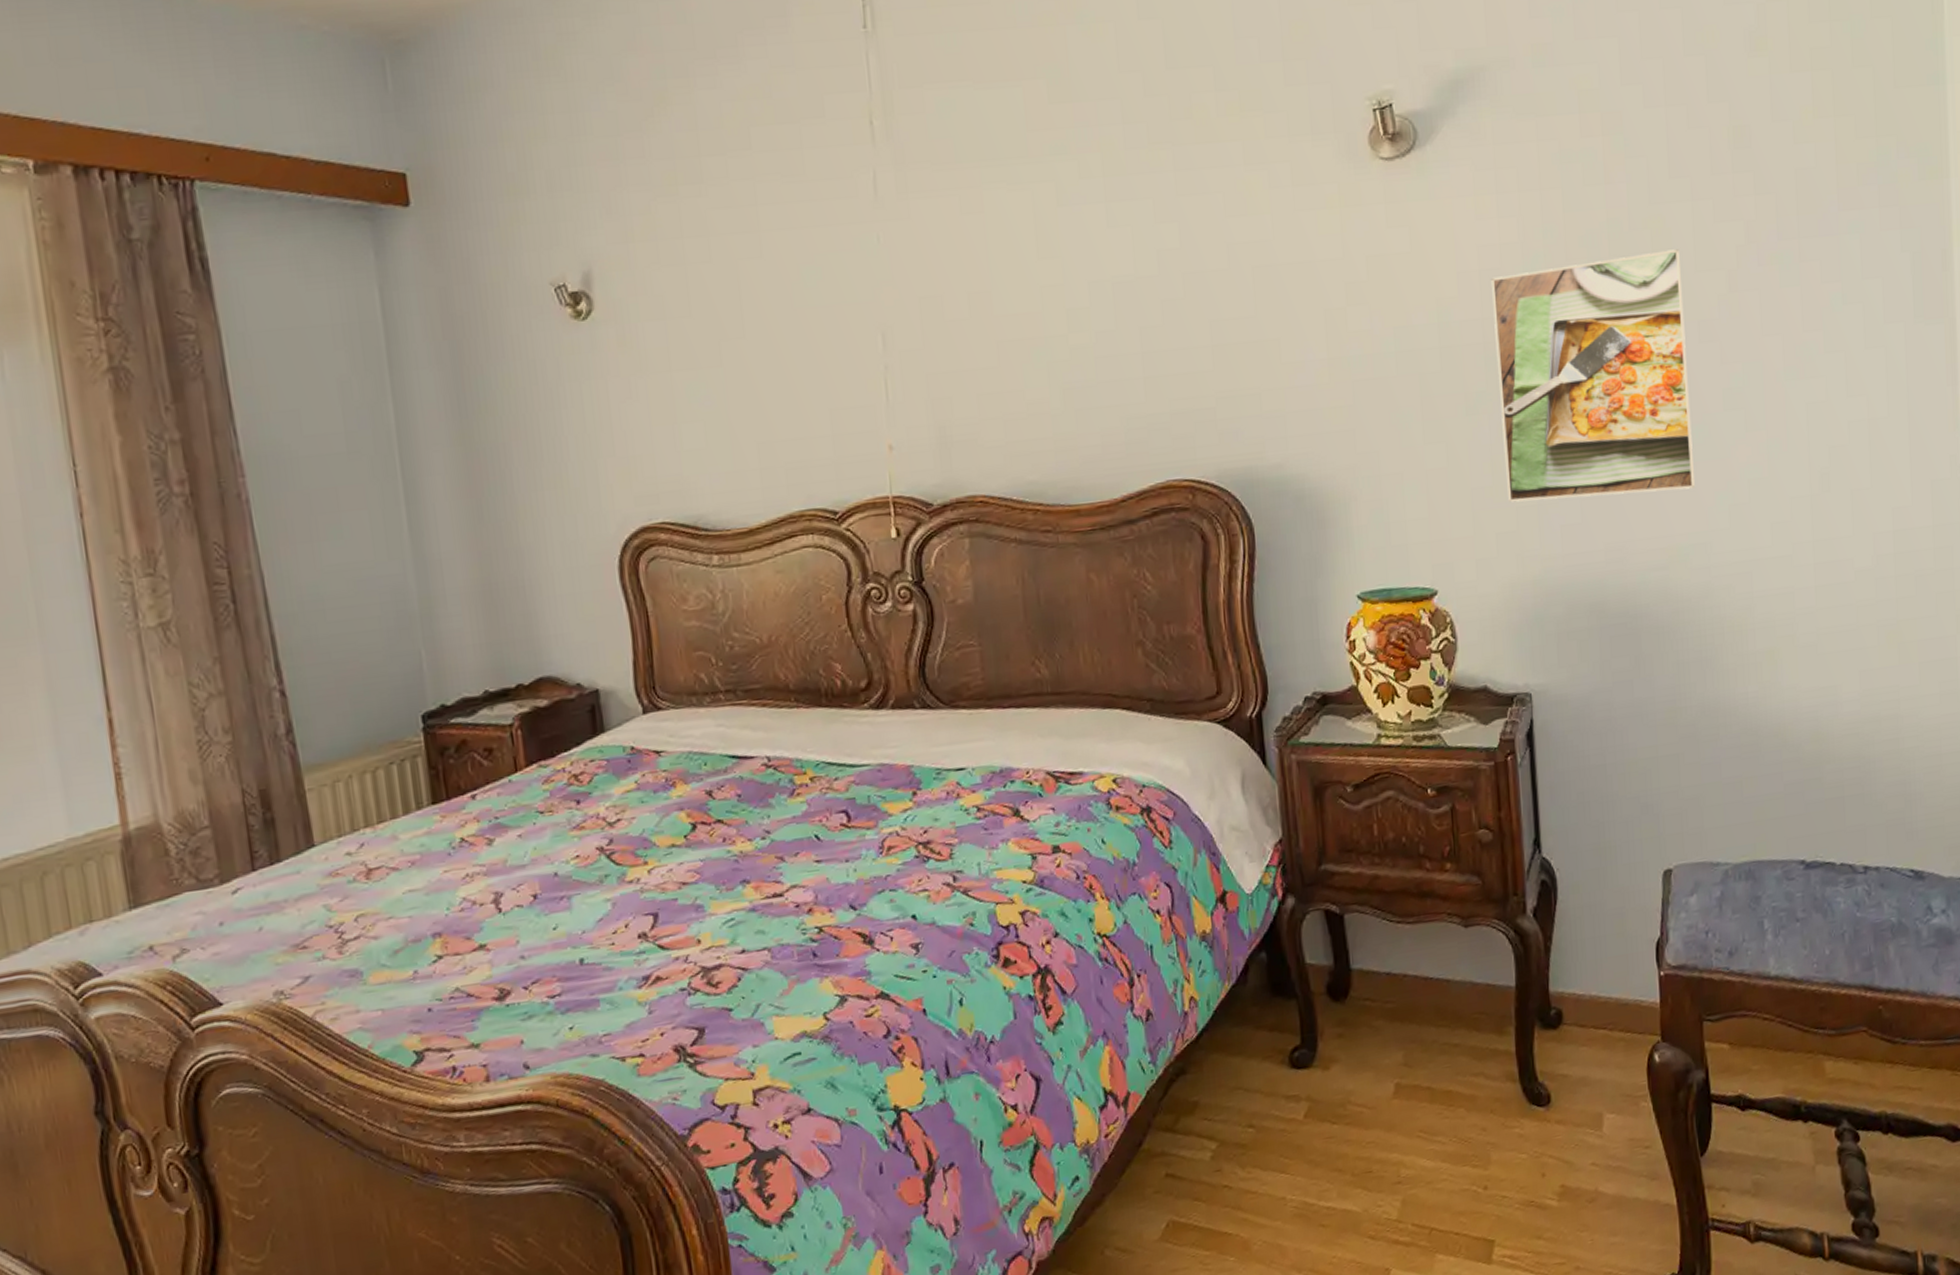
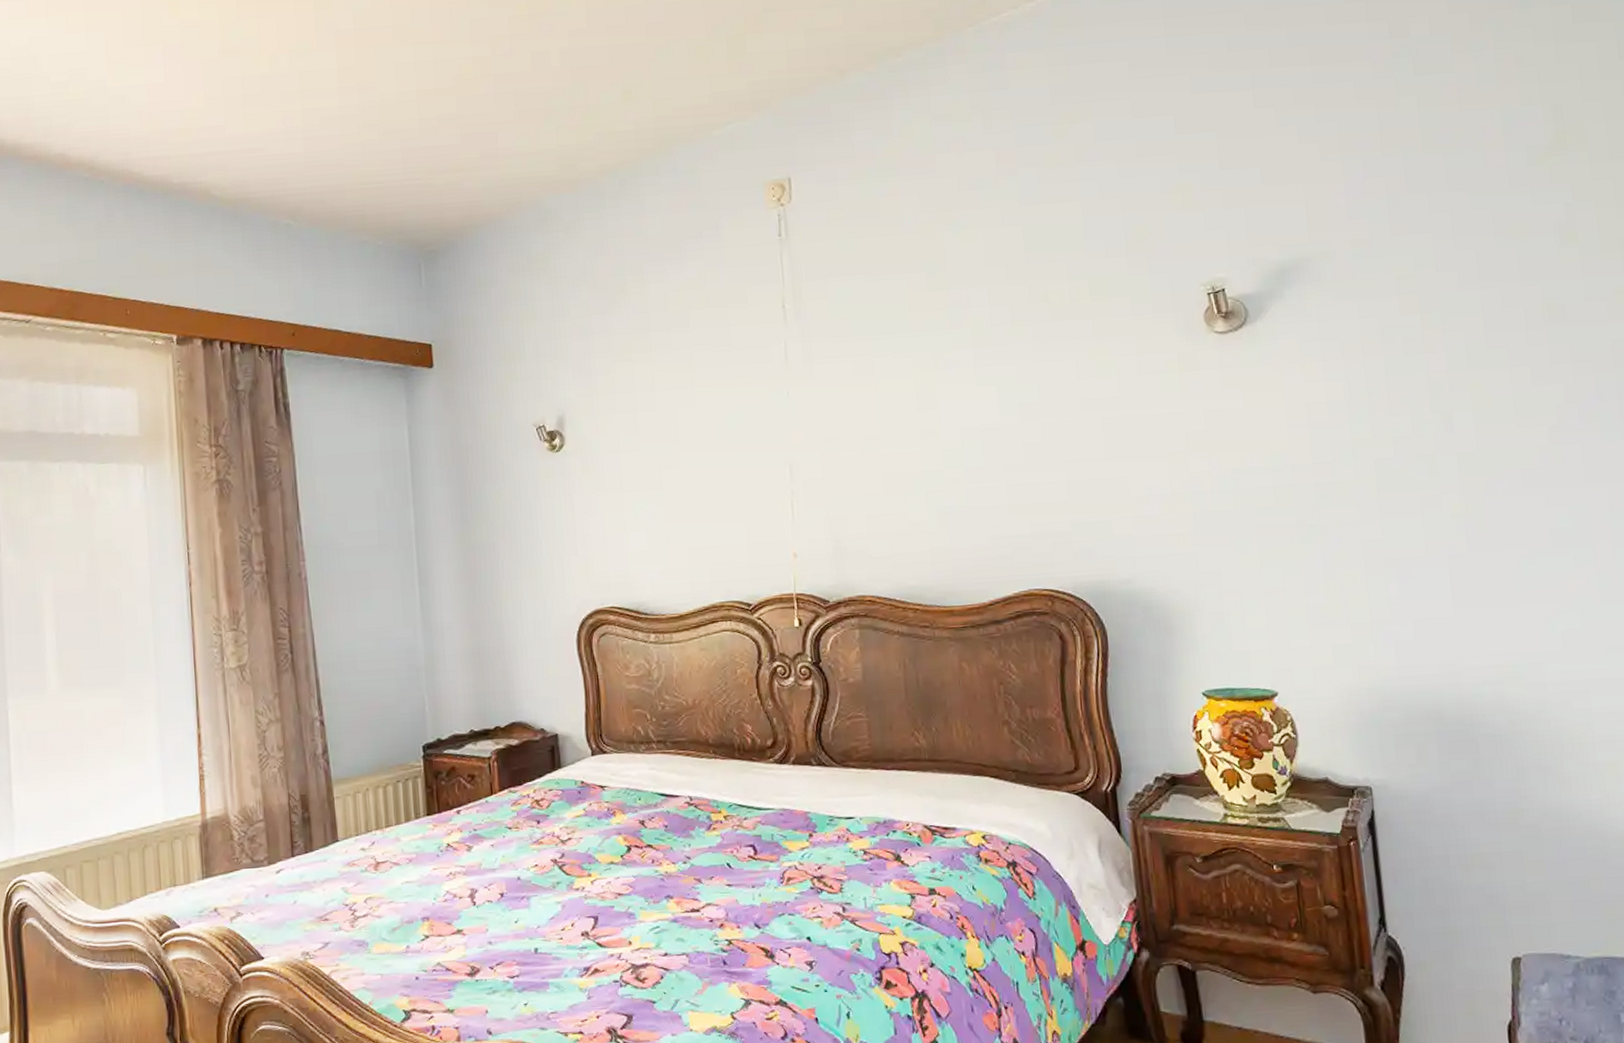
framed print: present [1491,249,1695,503] -> none [1320,408,1526,620]

